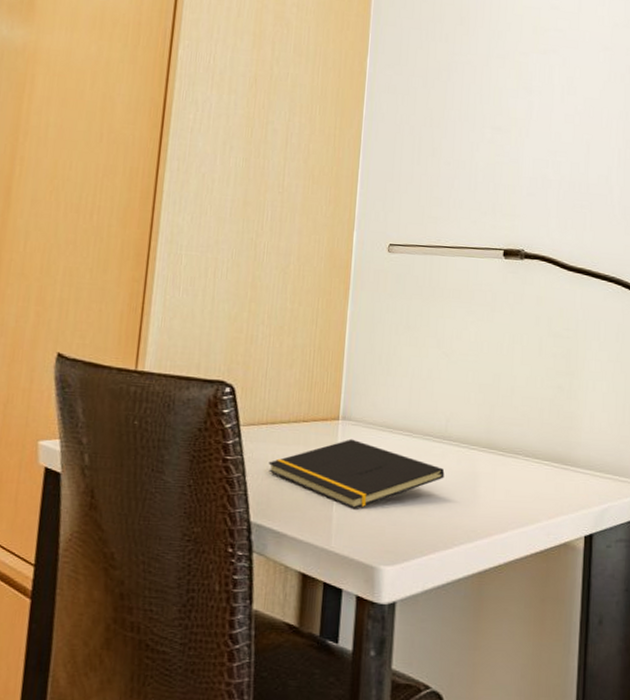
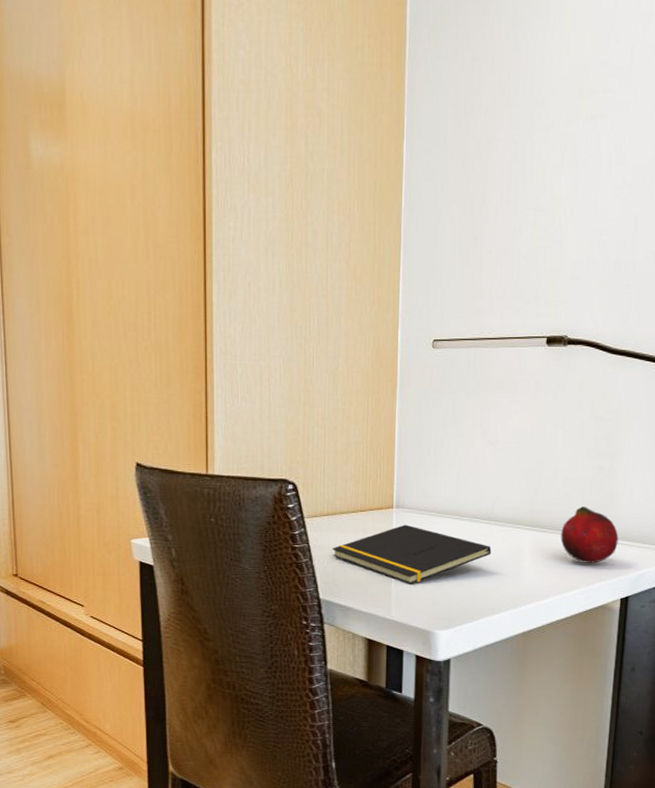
fruit: none [519,429,580,494] -> present [560,506,619,563]

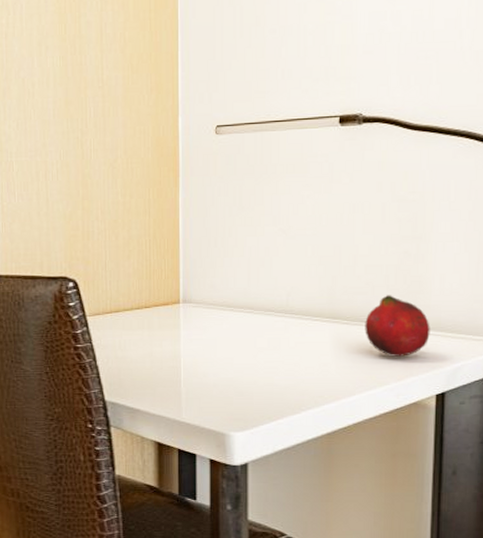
notepad: present [332,524,492,584] -> none [116,320,288,384]

